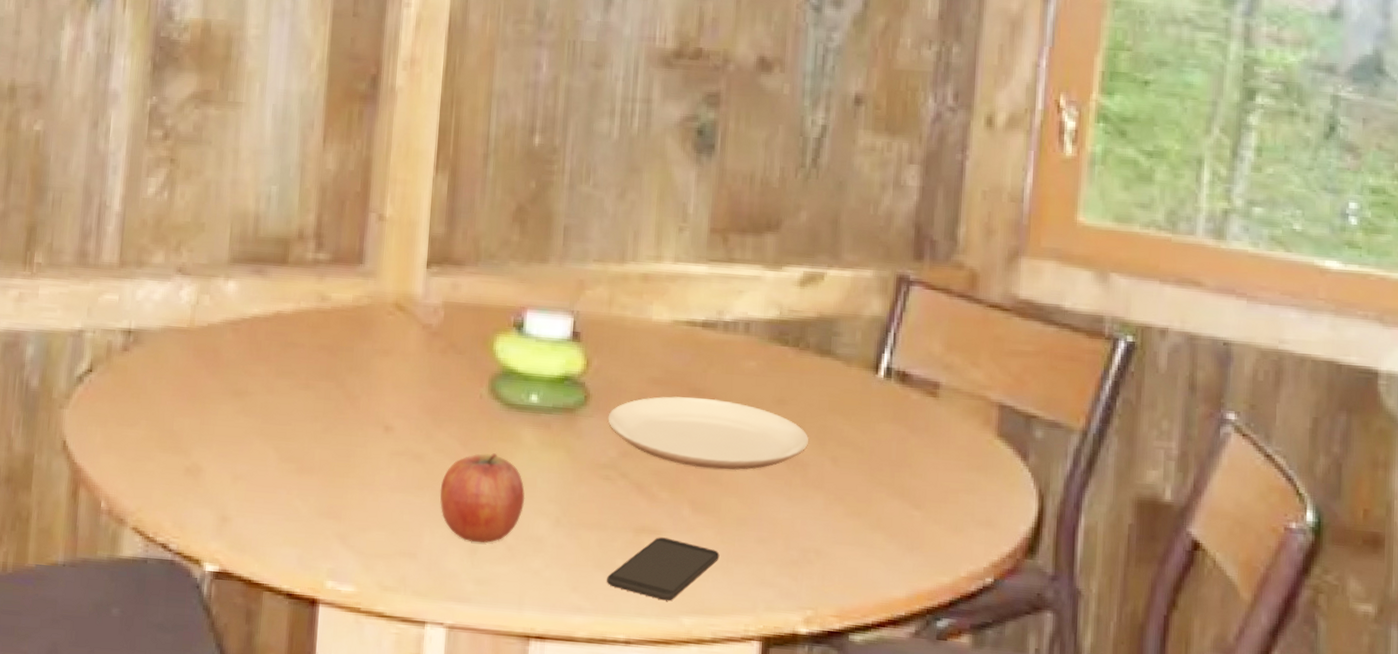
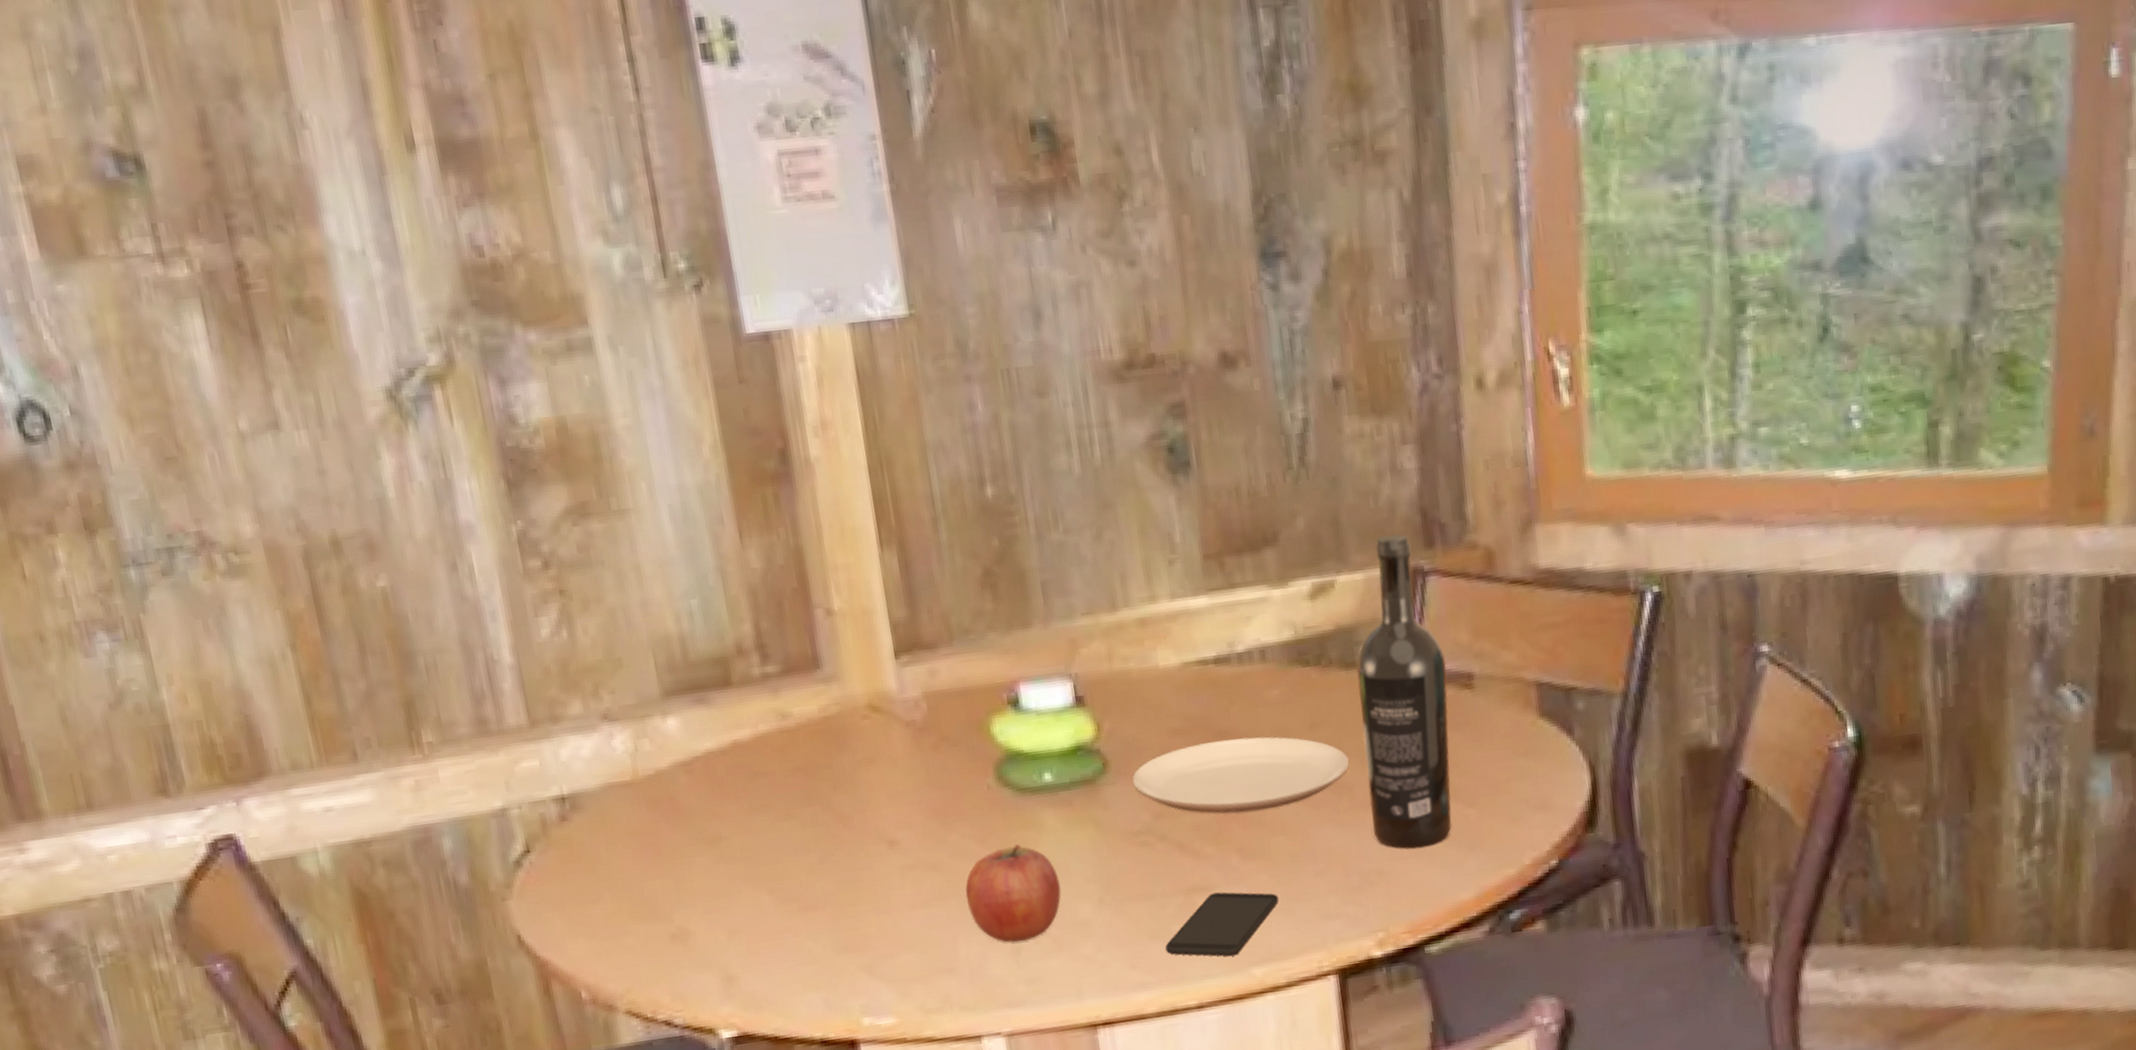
wine bottle: none [819,241,916,537] -> present [1356,534,1452,849]

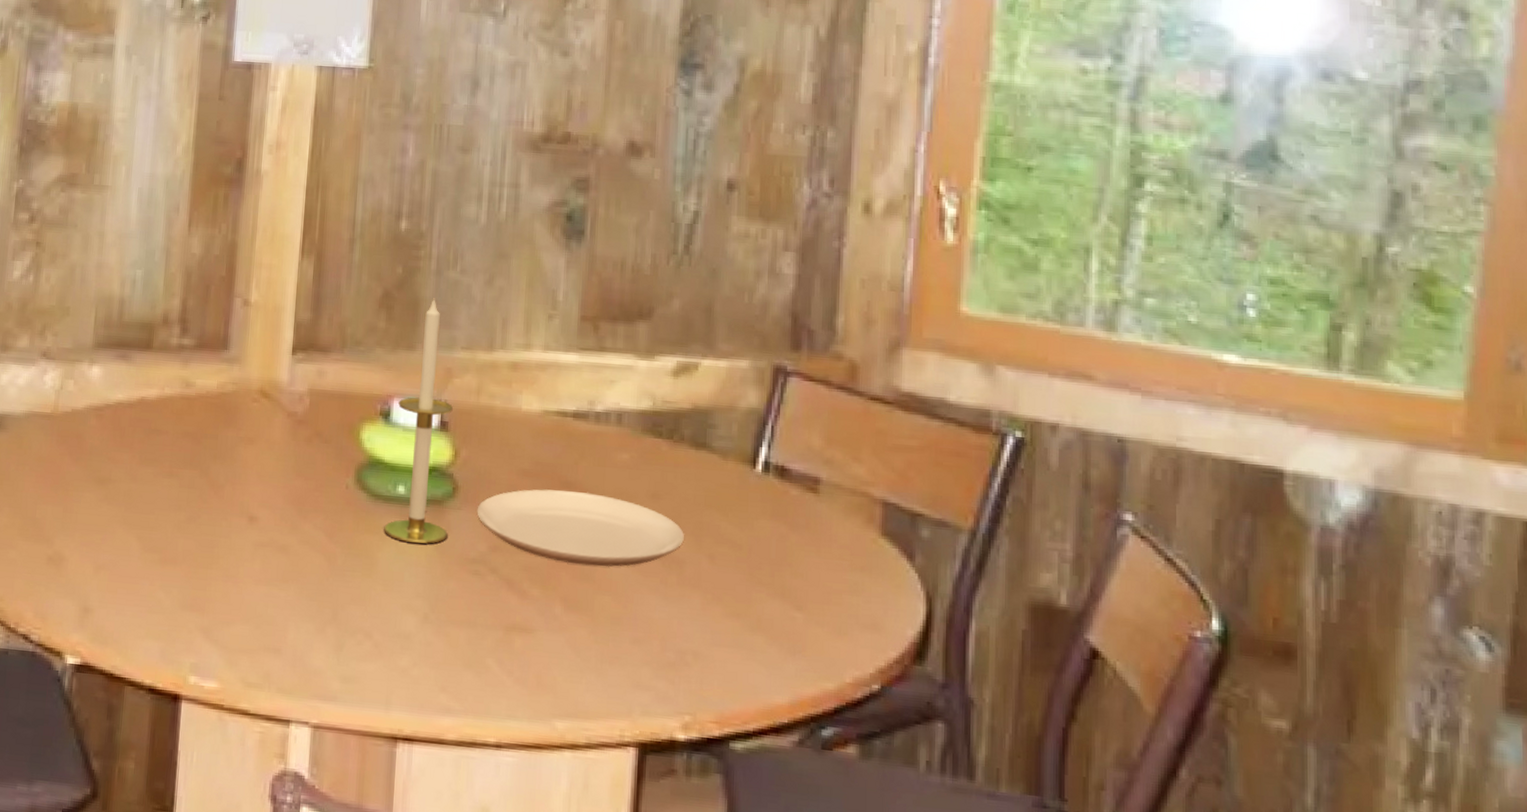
fruit: present [965,844,1062,943] -> none [305,546,392,639]
candle: none [1025,566,1107,830] -> present [384,298,454,544]
mobile phone: present [1165,892,1279,957] -> none [475,636,593,704]
wine bottle: present [1356,534,1452,849] -> none [697,330,795,639]

